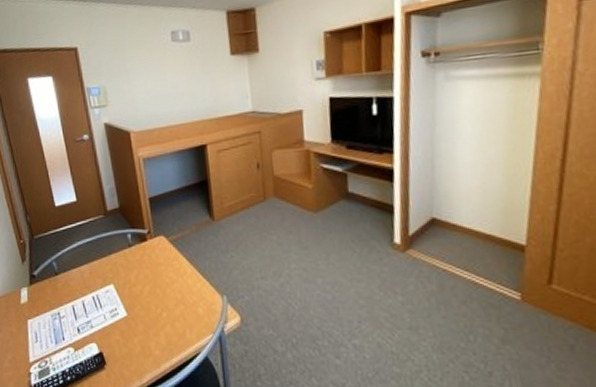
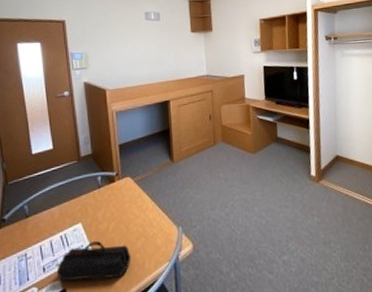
pencil case: none [92,306,170,345] -> present [57,241,131,281]

